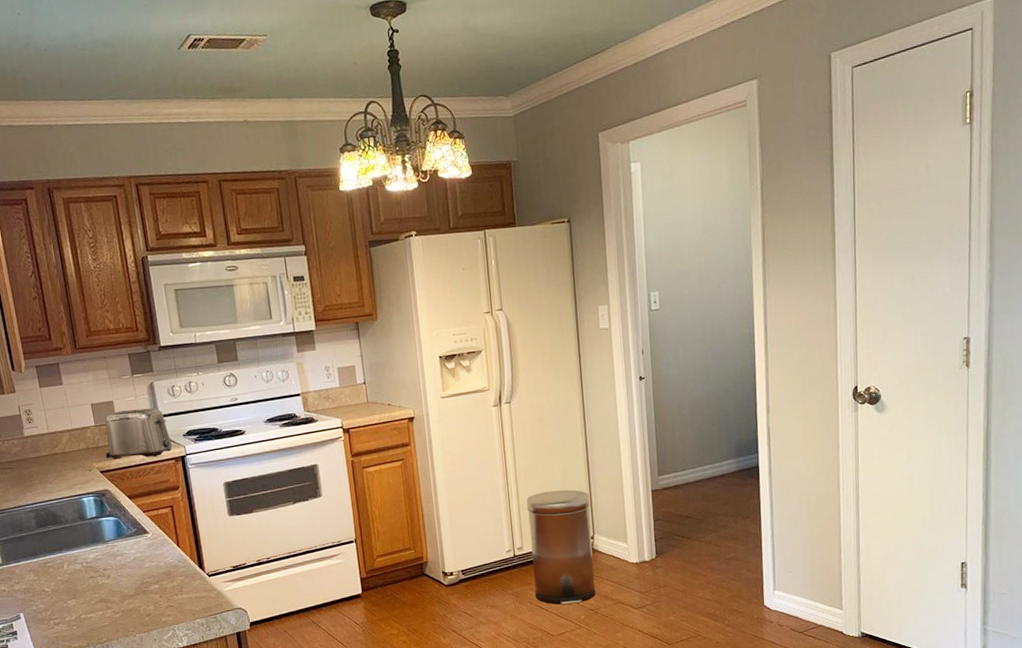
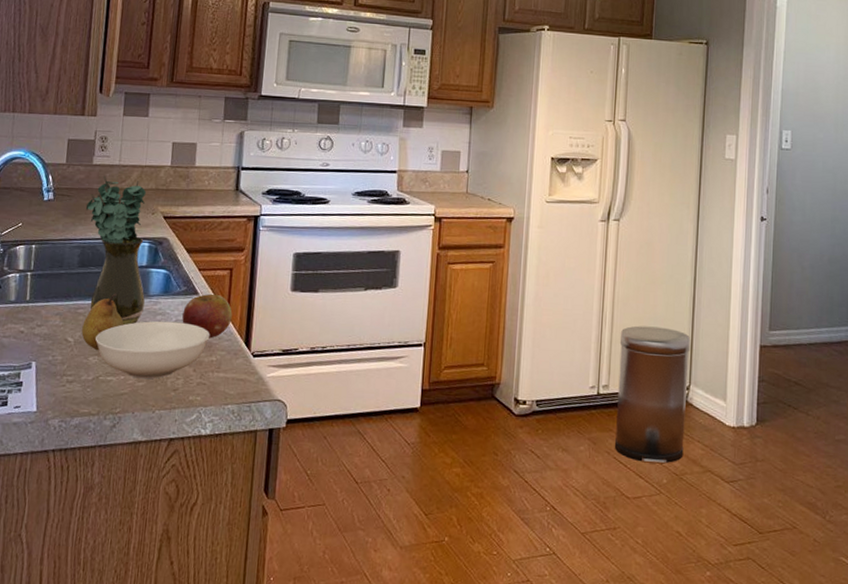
vase: none [28,443,104,570] -> present [85,175,147,326]
fruit: none [54,544,90,595] -> present [81,293,124,351]
bowl: none [69,558,167,612] -> present [95,320,210,379]
toaster: present [105,407,173,460] -> none [174,155,249,212]
fruit: none [138,530,183,568] -> present [182,293,232,339]

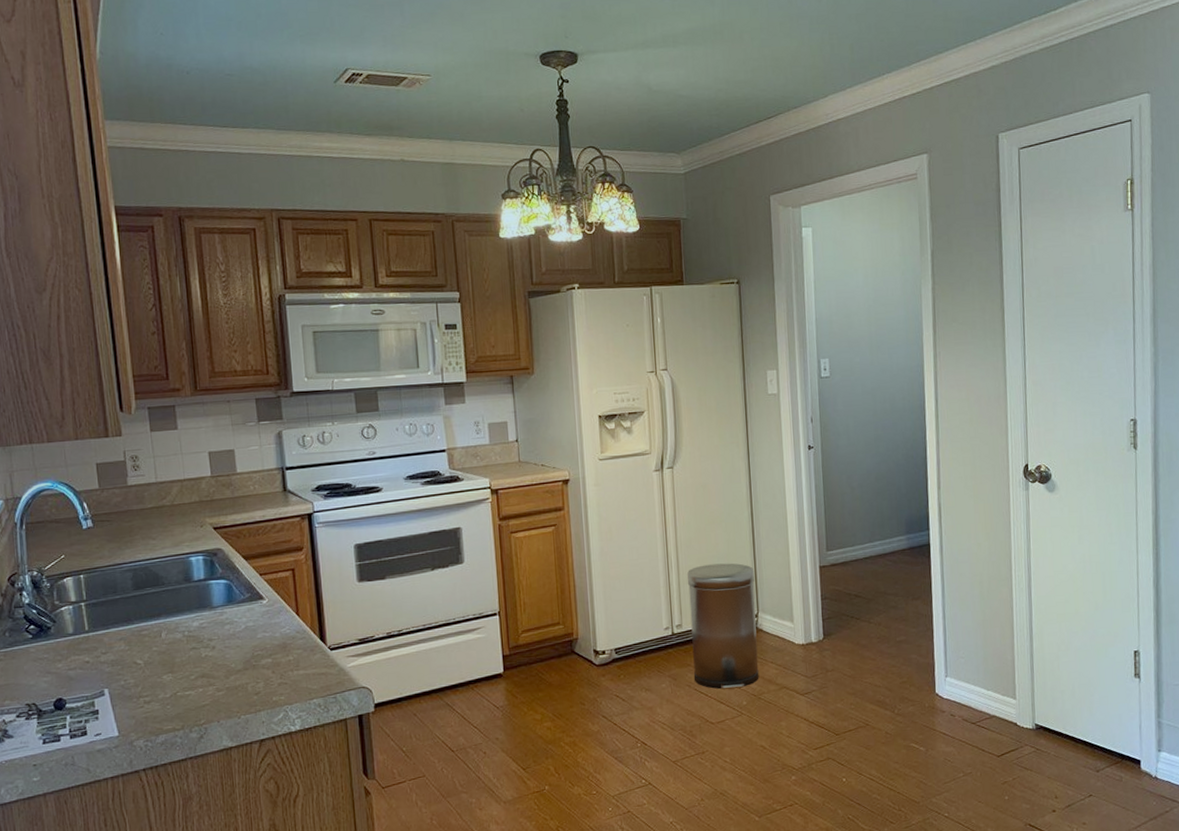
fruit: present [81,293,124,351] -> none [149,610,192,669]
vase: present [85,175,147,326] -> none [129,495,210,640]
bowl: present [95,320,210,379] -> none [166,628,283,689]
fruit: present [182,293,232,339] -> none [251,596,303,640]

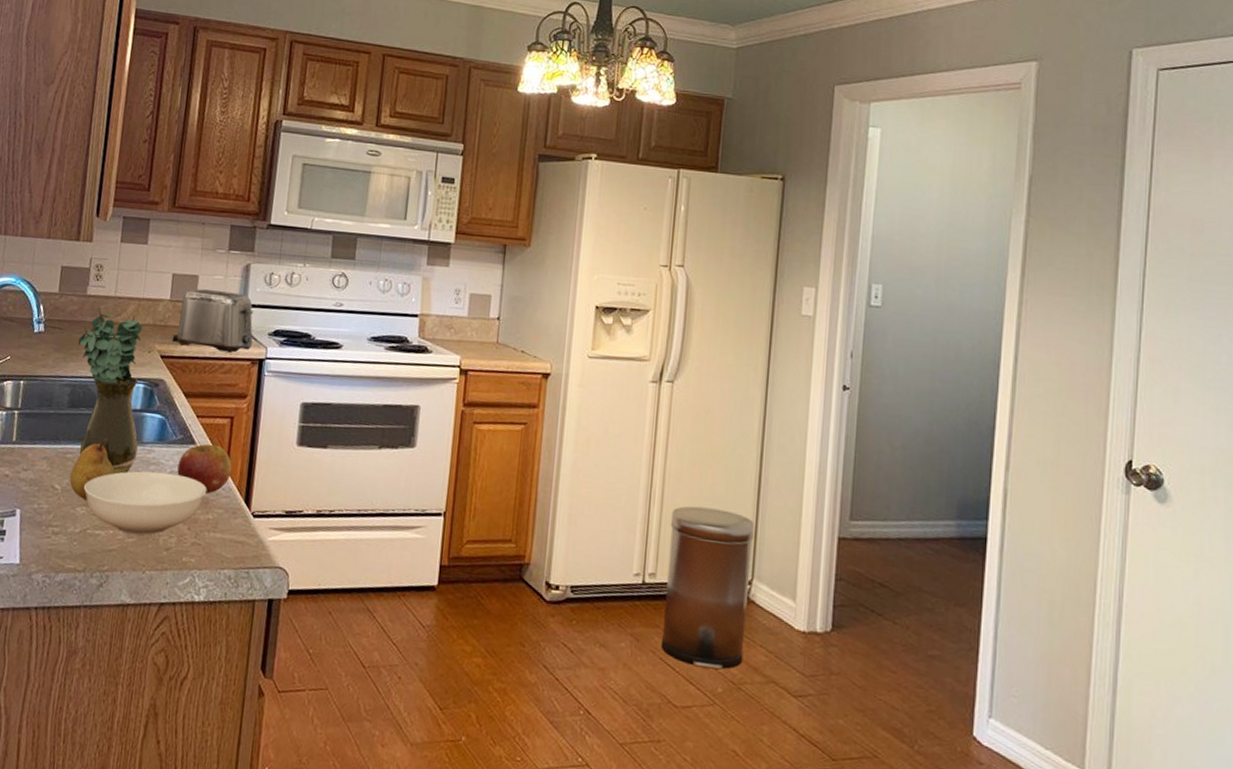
vase: none [129,495,210,640] -> present [78,307,143,475]
fruit: none [149,610,192,669] -> present [69,438,115,501]
bowl: none [166,628,283,689] -> present [84,471,208,536]
toaster: none [221,458,299,515] -> present [172,288,253,354]
fruit: none [251,596,303,640] -> present [177,444,232,494]

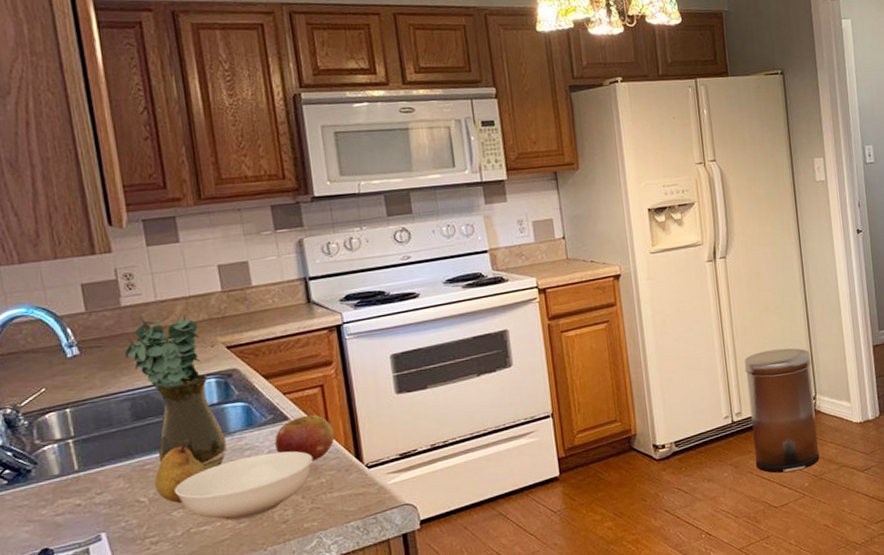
toaster: present [172,288,253,354] -> none [234,268,326,332]

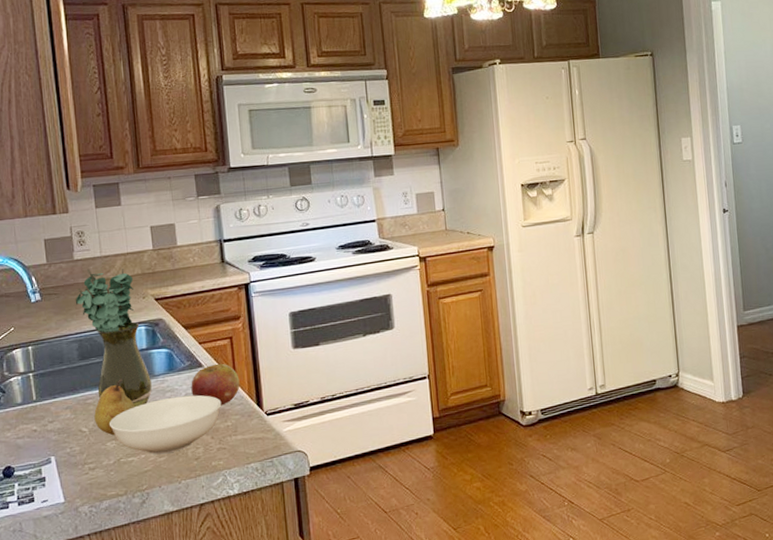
pedal bin: present [744,348,820,473] -> none [609,324,682,448]

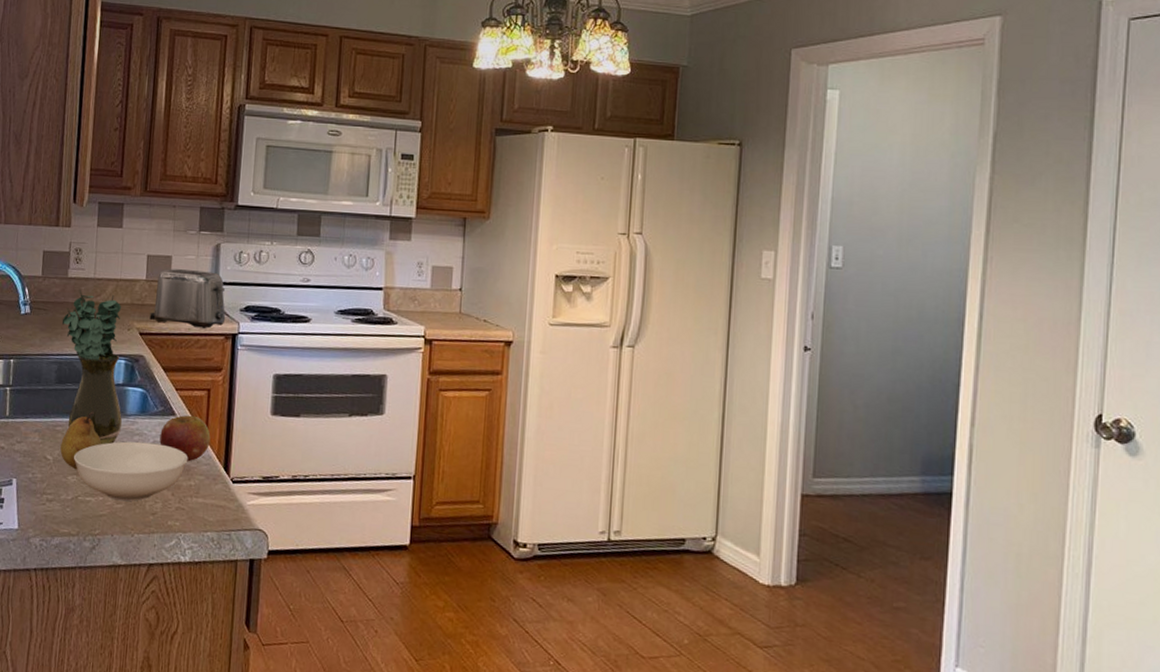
toaster: none [162,231,236,286] -> present [149,268,226,329]

